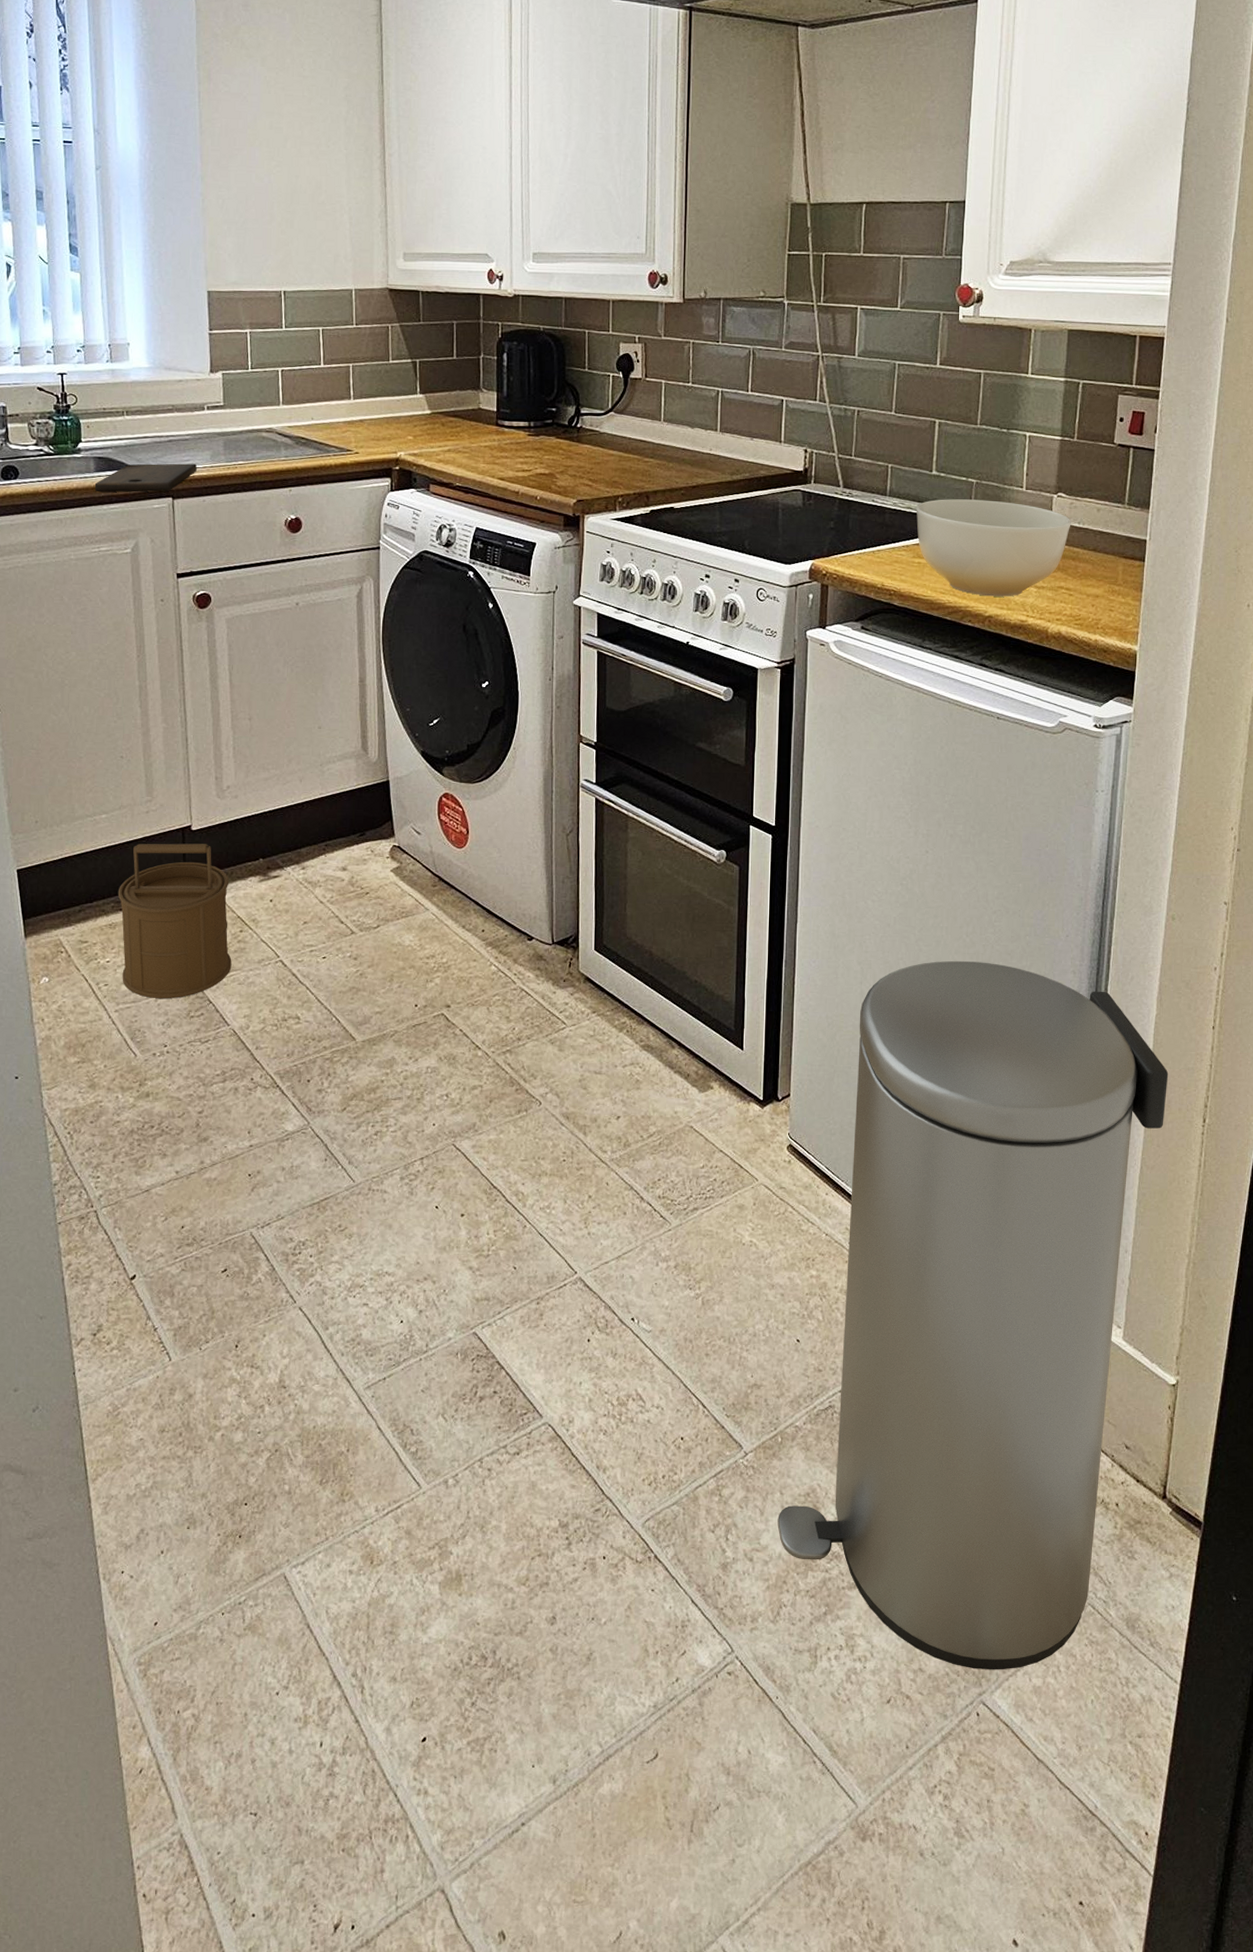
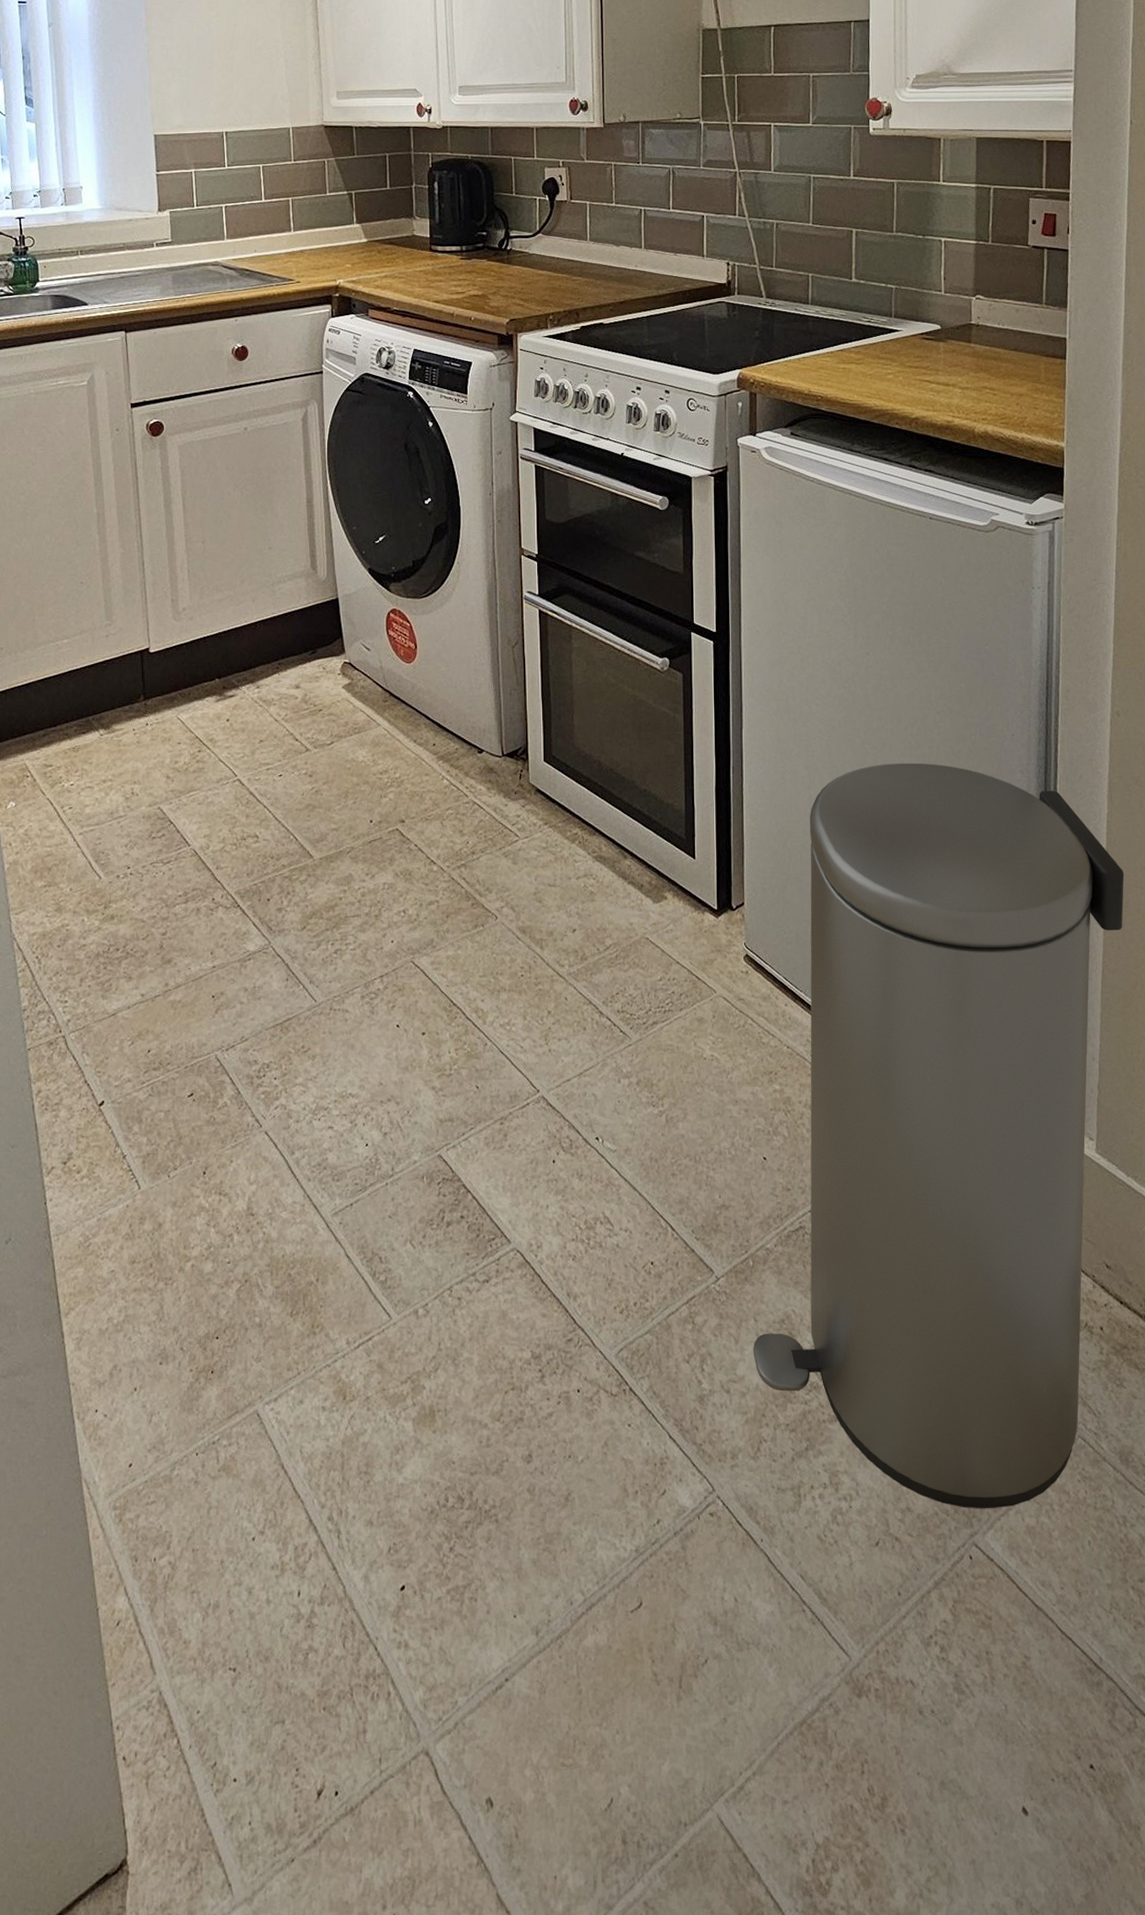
cutting board: present [94,463,197,492] -> none [52,298,147,329]
bucket: present [117,843,232,998] -> none [80,666,191,820]
bowl: present [916,499,1071,597] -> none [838,305,991,399]

